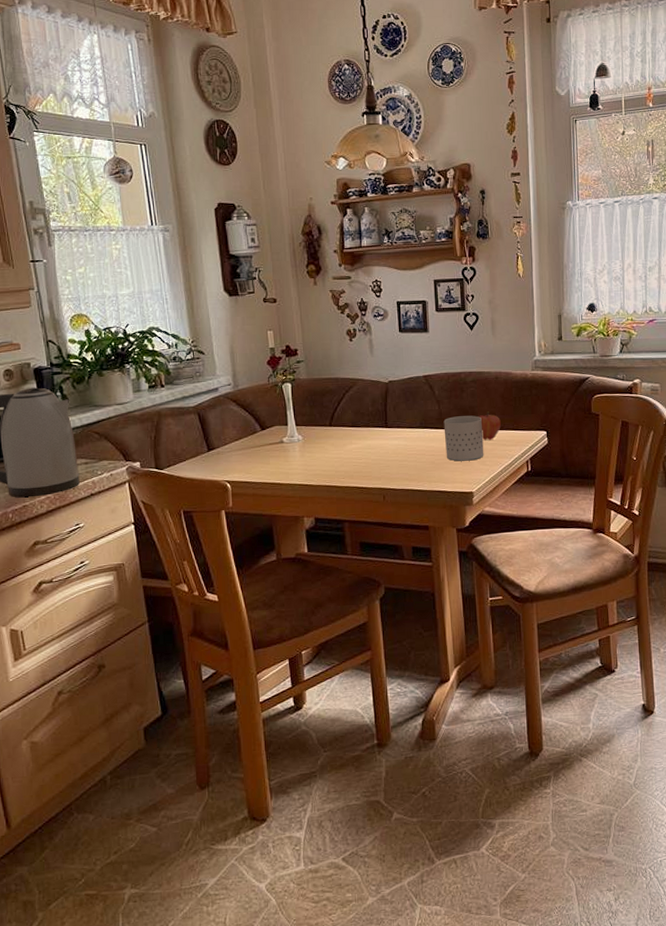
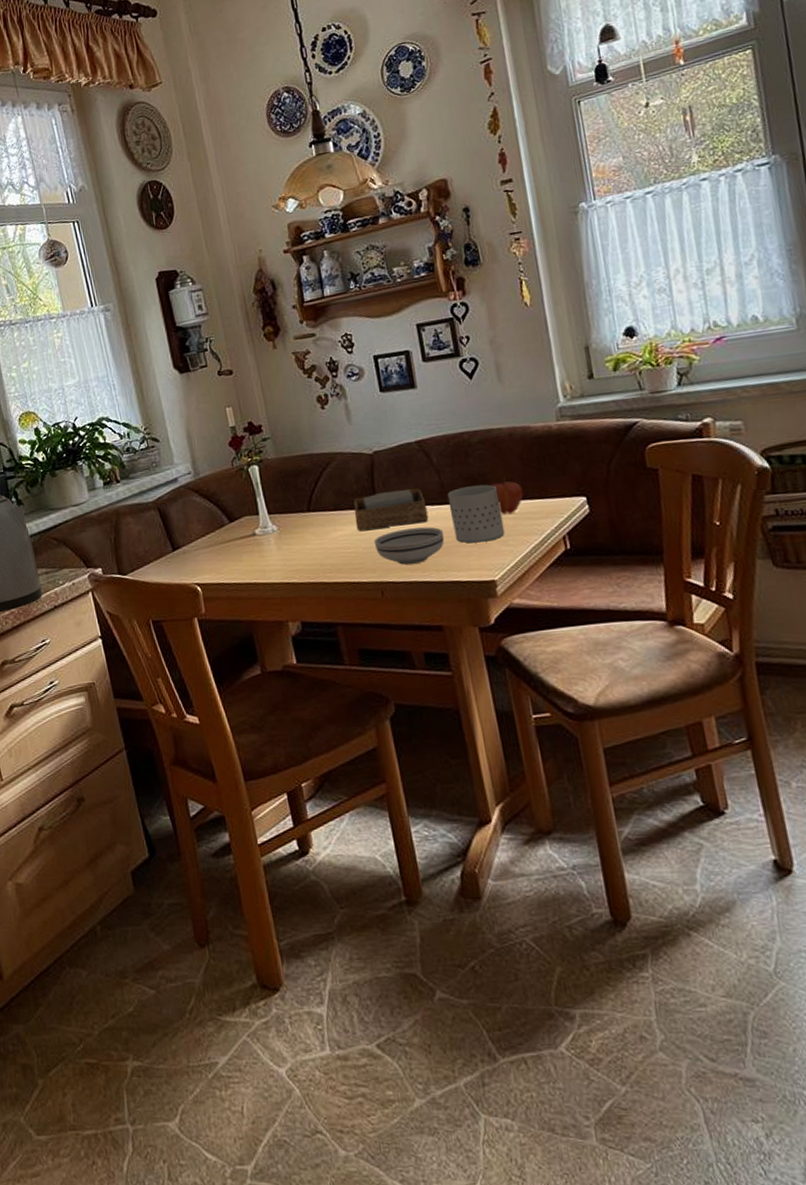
napkin holder: none [368,414,427,446] -> present [353,488,429,532]
bowl: none [381,446,438,475] -> present [373,526,444,565]

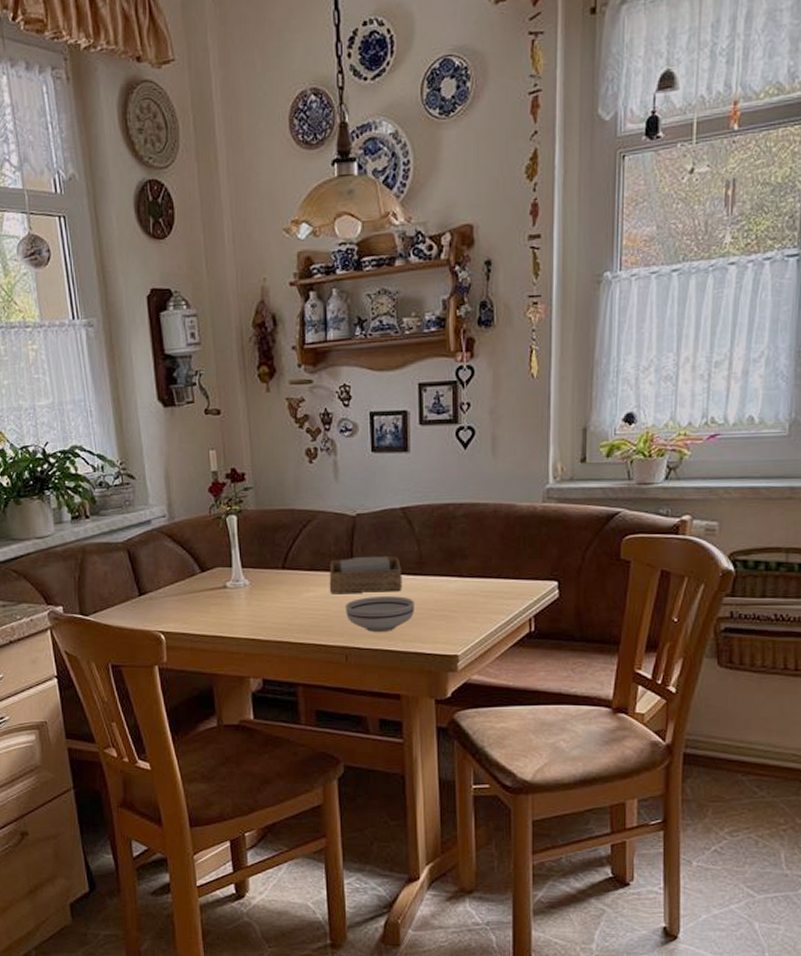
mug: present [447,484,505,544] -> none [424,559,474,617]
fruit: present [493,478,523,515] -> none [470,555,498,592]

